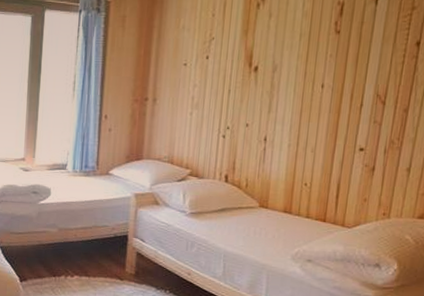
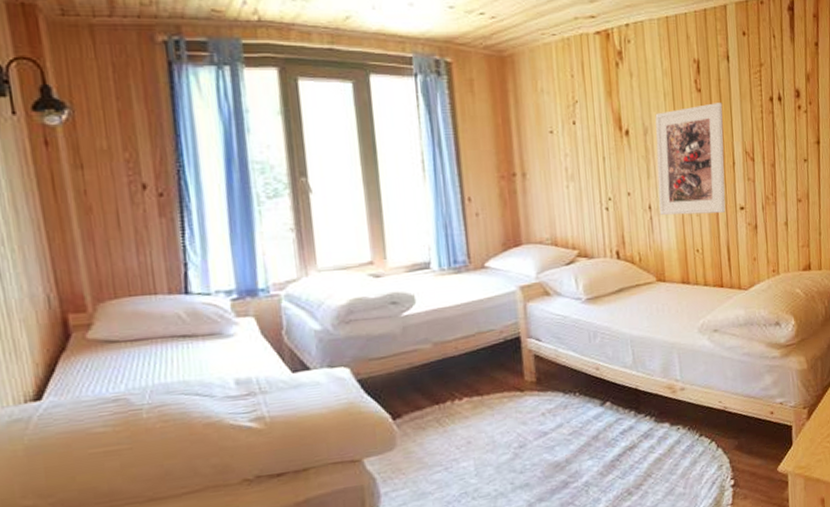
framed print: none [273,45,361,152] -> present [655,103,726,216]

